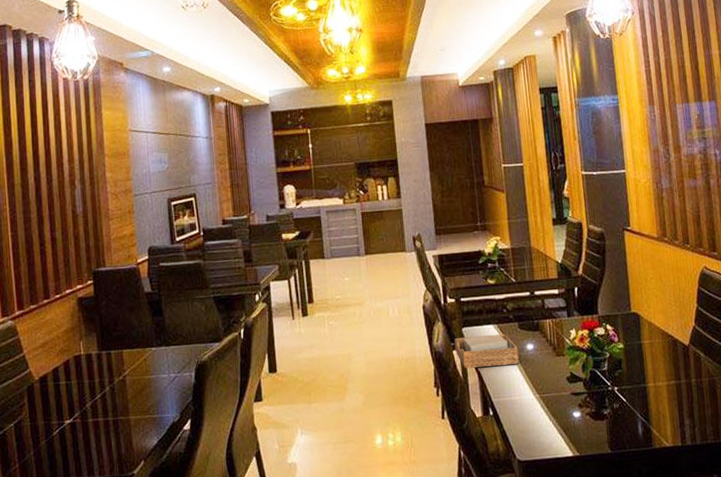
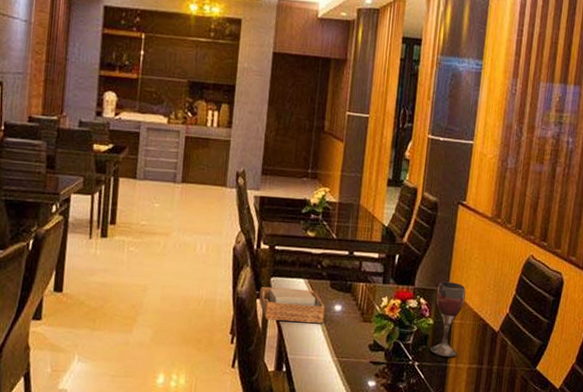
cup: none [620,304,654,378] -> present [430,281,466,357]

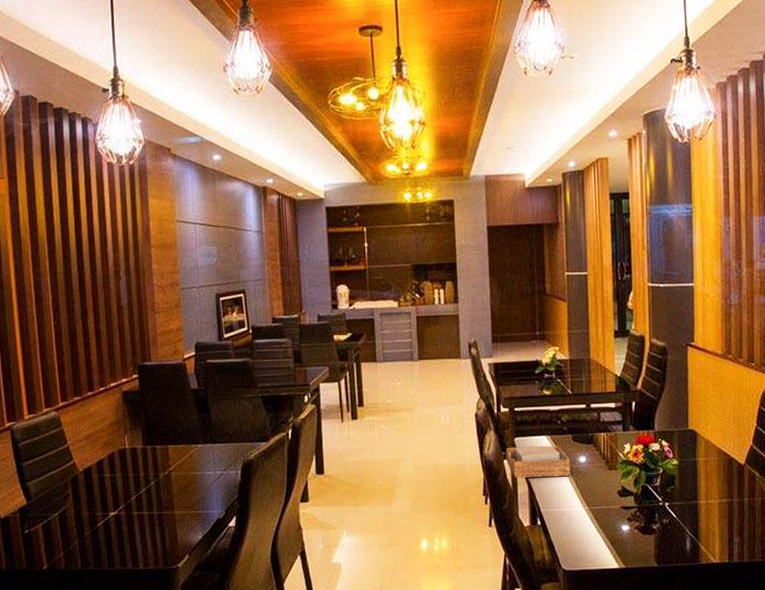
cup: present [430,281,466,357] -> none [677,421,707,495]

